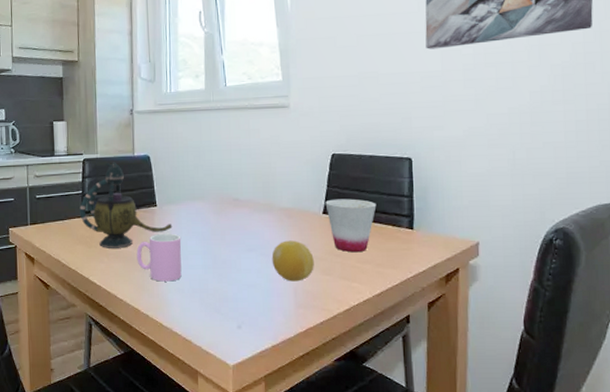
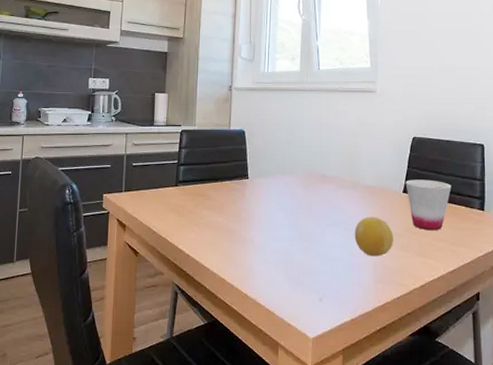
teapot: present [79,162,173,248] -> none [174,134,262,218]
cup: present [136,233,182,282] -> none [226,205,270,253]

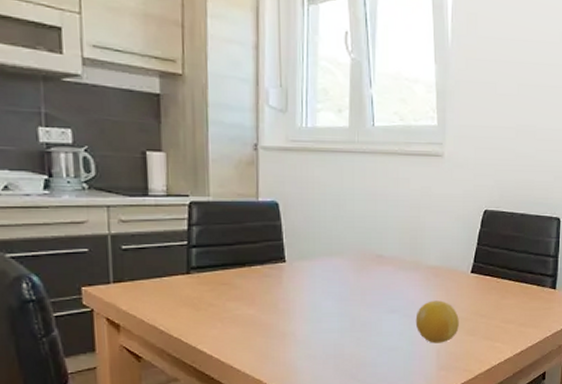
cup: present [405,179,452,231] -> none [474,257,524,313]

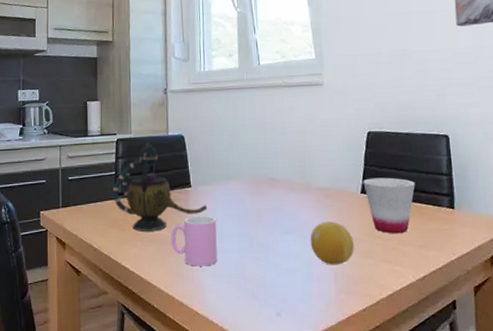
teapot: none [184,207,305,311] -> present [112,142,208,232]
cup: none [259,293,315,348] -> present [170,215,218,267]
cup: none [474,257,524,313] -> present [363,177,415,234]

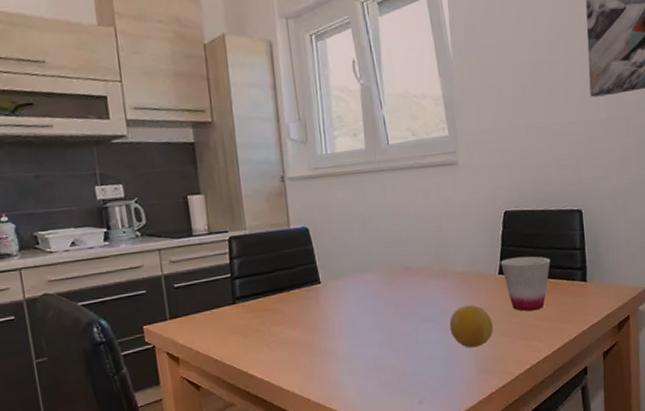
teapot: present [112,142,208,232] -> none [229,237,340,336]
cup: present [170,215,218,267] -> none [301,311,355,366]

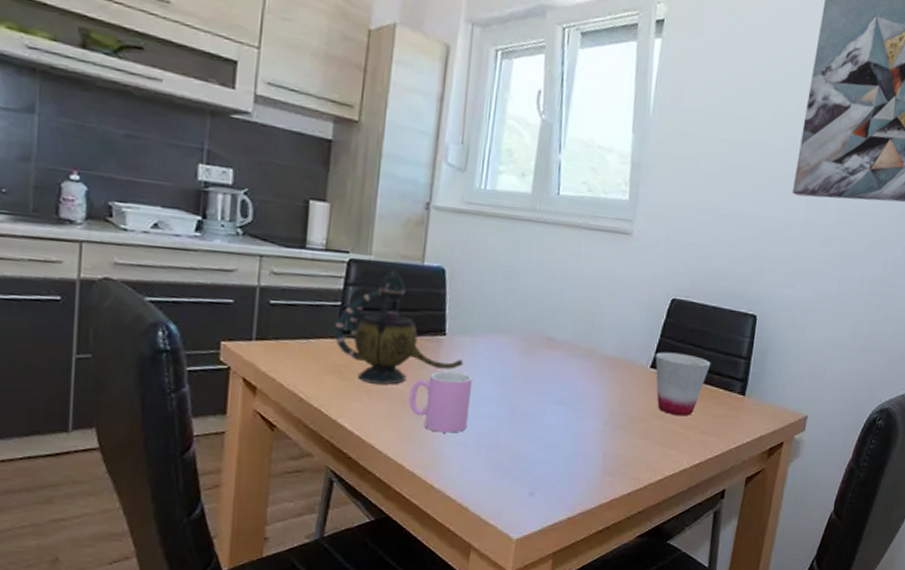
teapot: none [229,237,340,336] -> present [334,269,464,385]
cup: none [301,311,355,366] -> present [409,370,473,433]
fruit: present [449,305,493,348] -> none [582,395,632,444]

